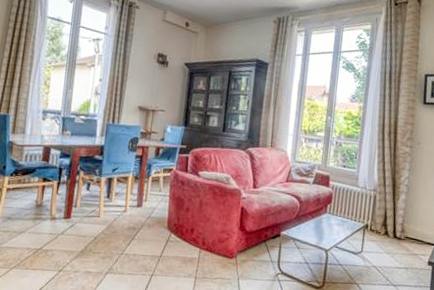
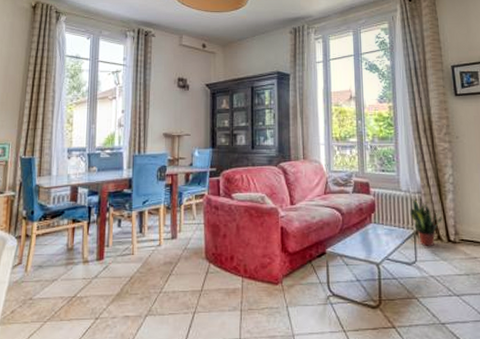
potted plant: none [363,195,392,241] -> present [410,198,442,247]

